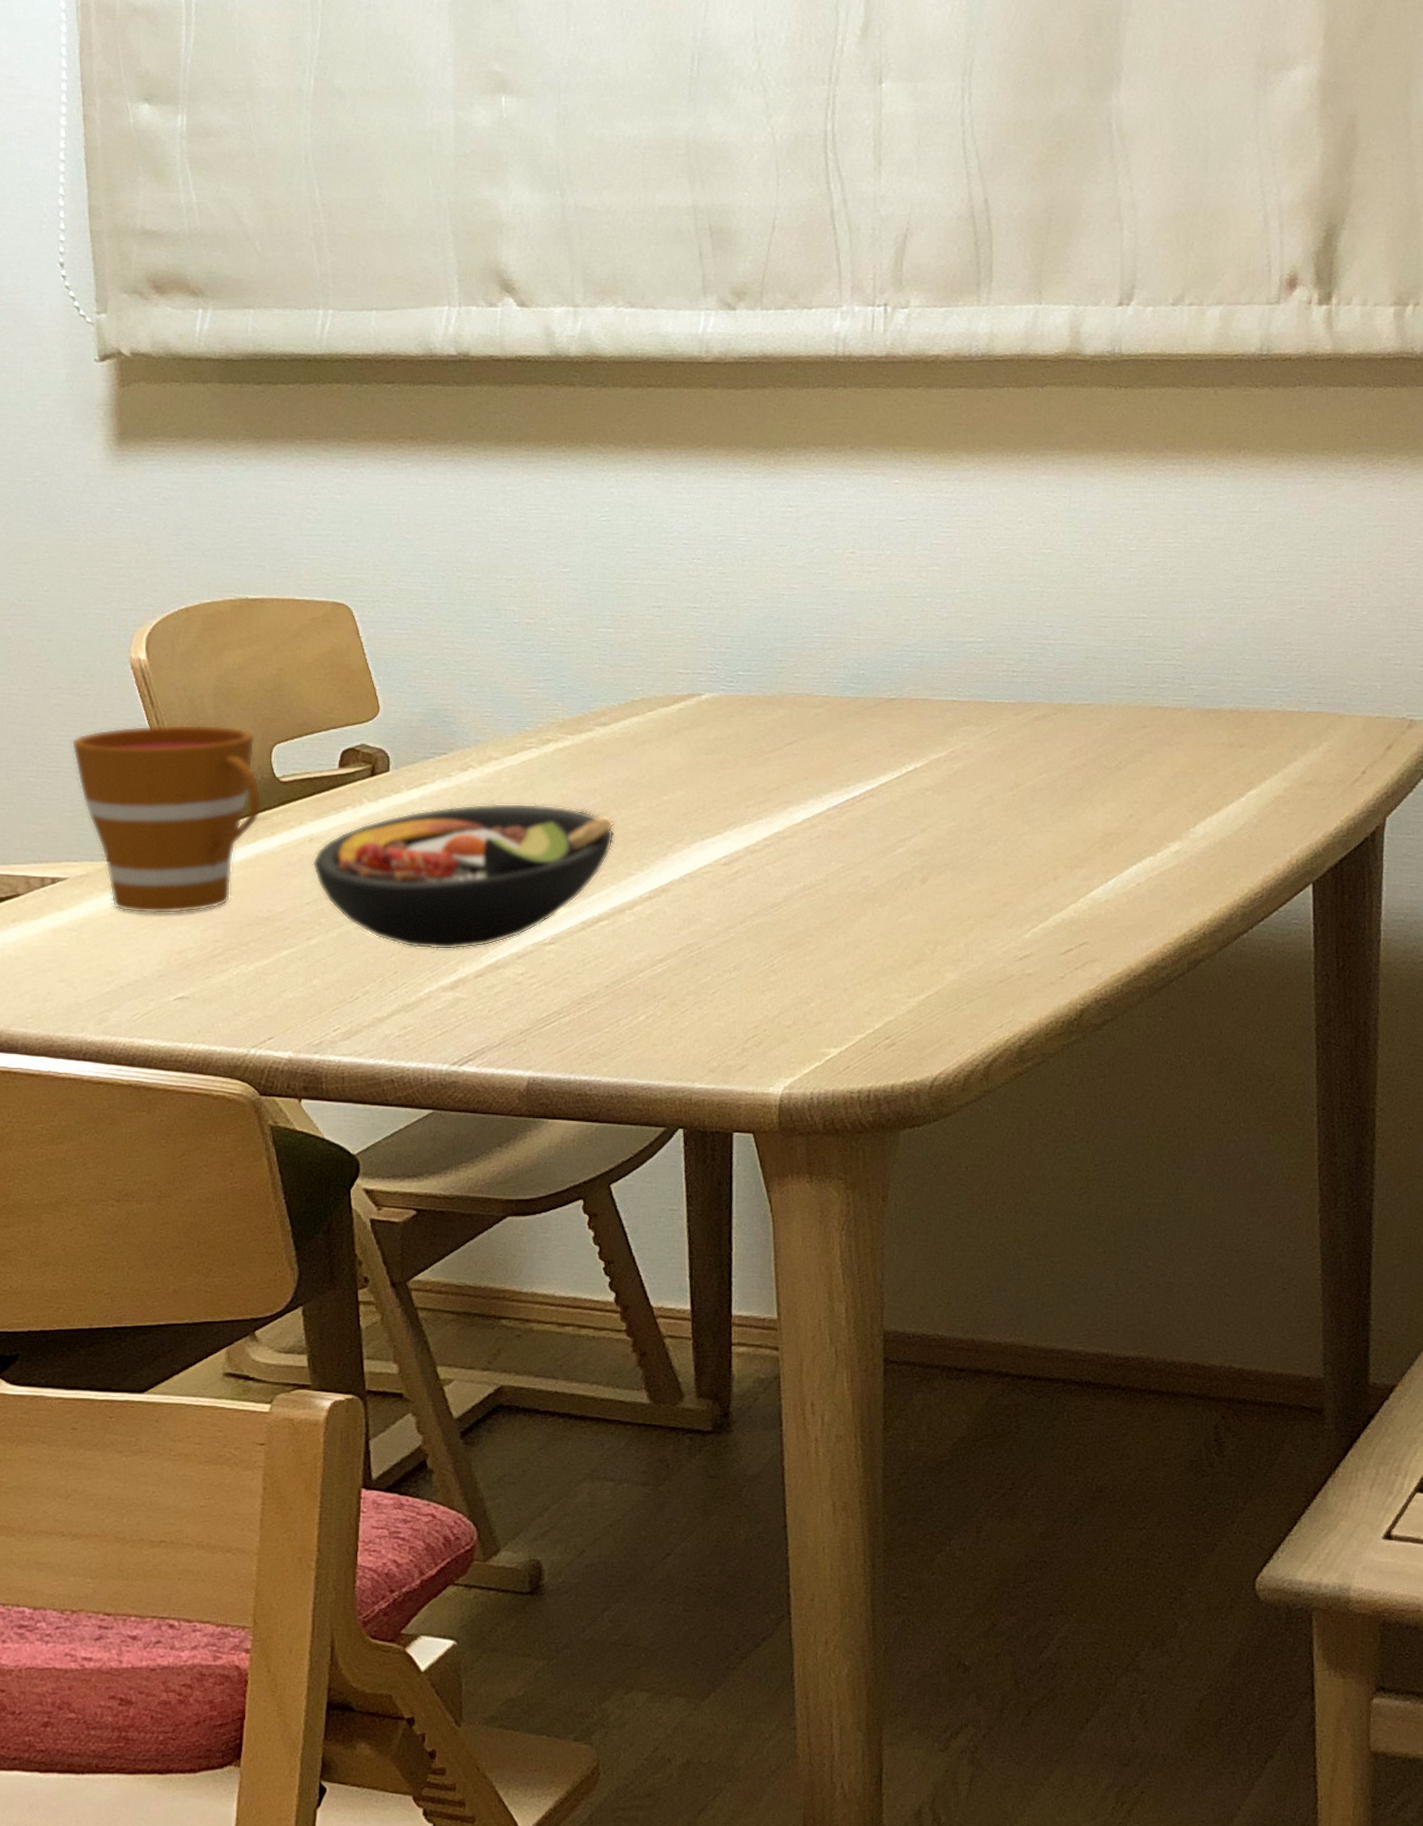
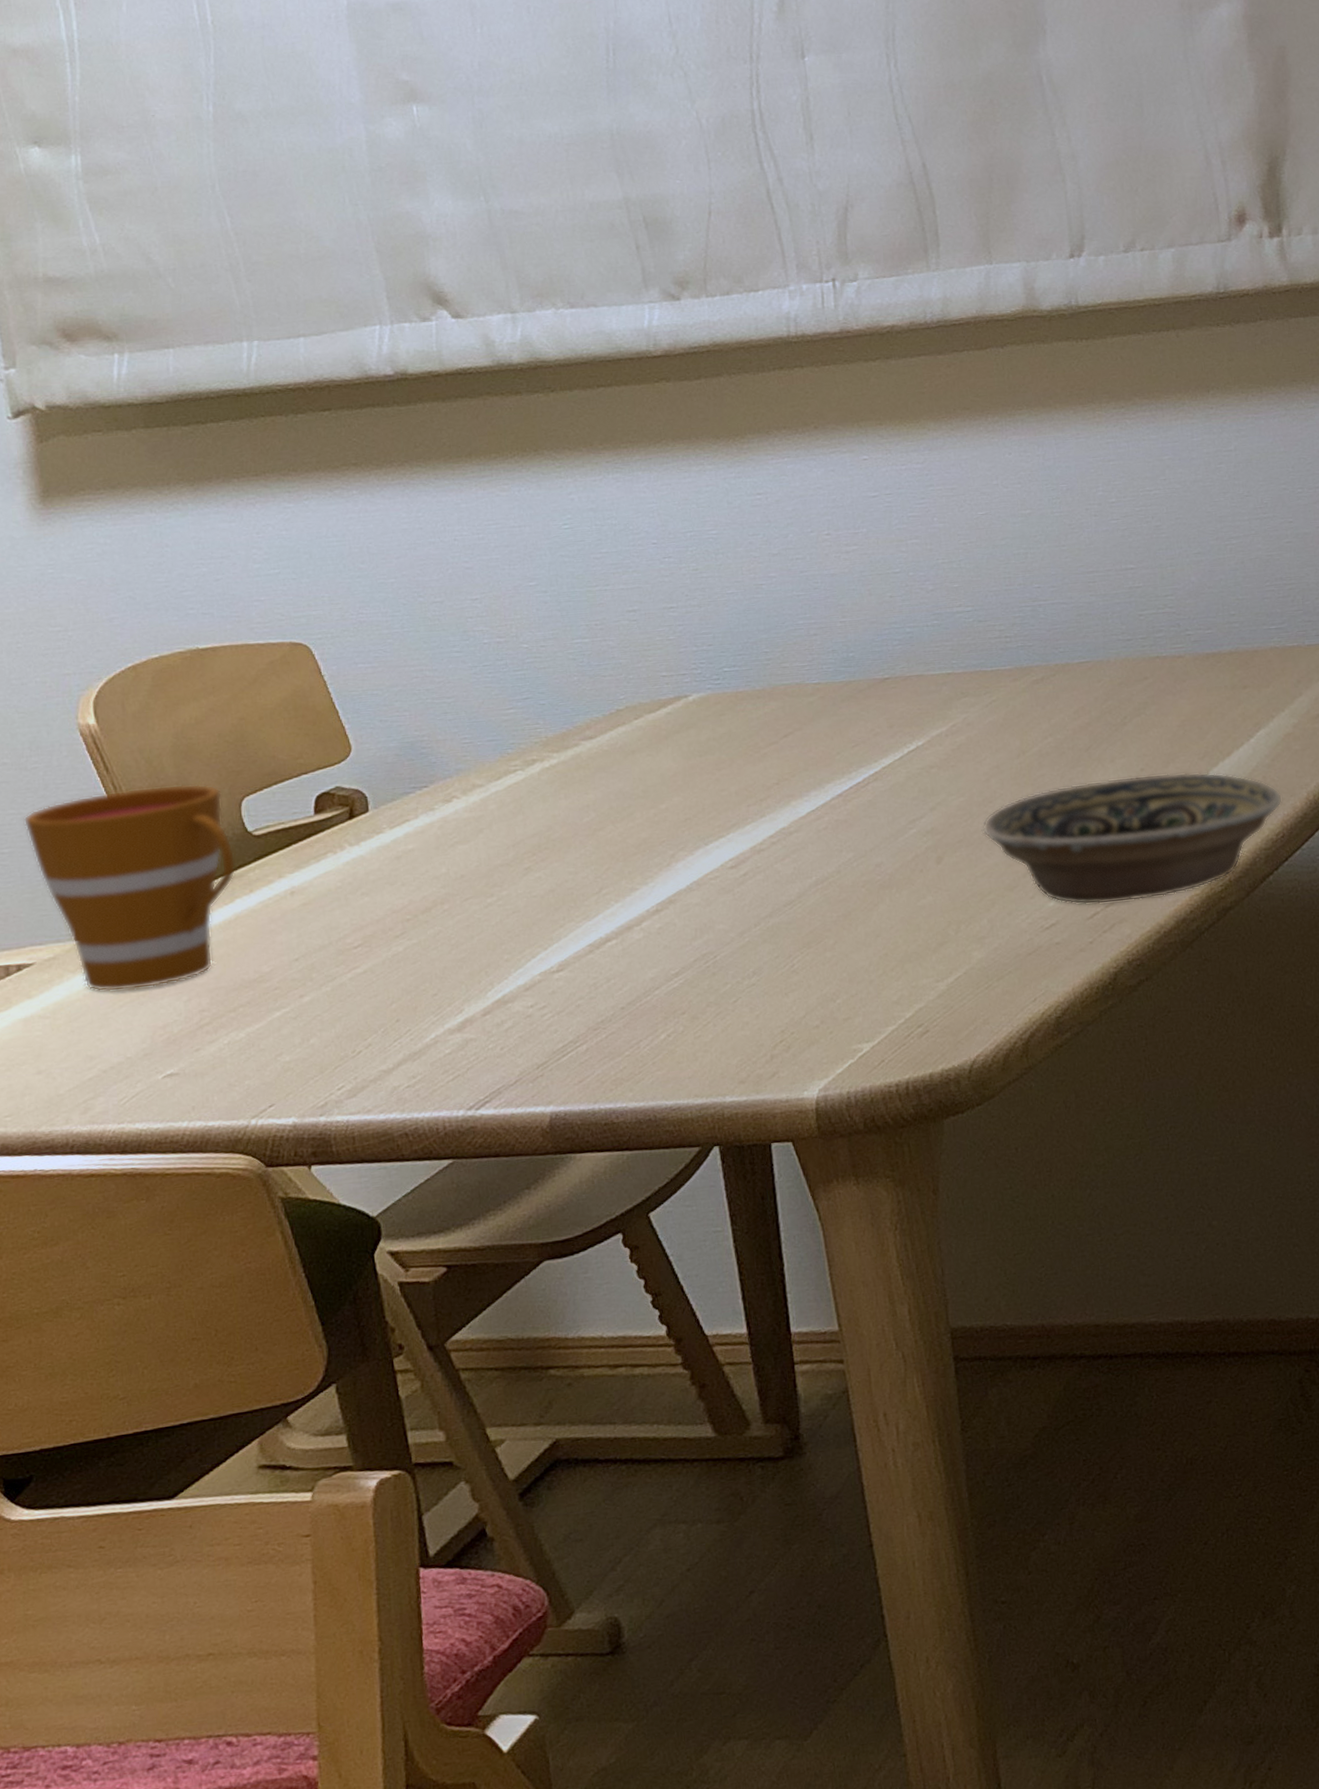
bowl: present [312,803,615,950] -> none [296,827,614,993]
bowl: none [969,820,1266,942] -> present [981,772,1283,905]

